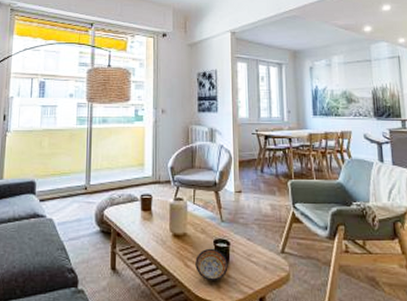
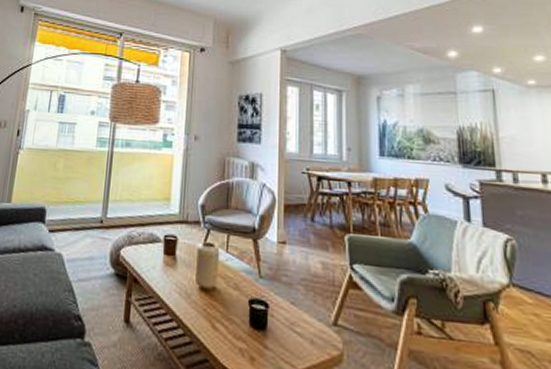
bowl: present [195,248,228,281] -> none [225,309,266,352]

